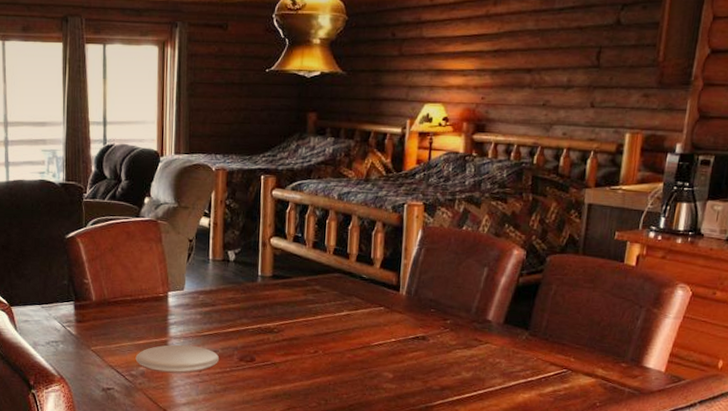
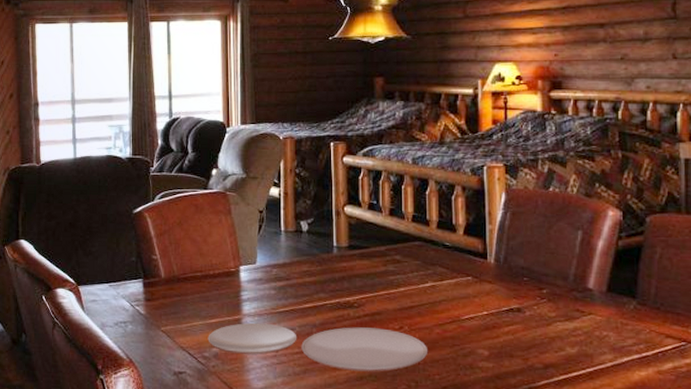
plate: none [223,350,338,391] -> present [301,327,427,372]

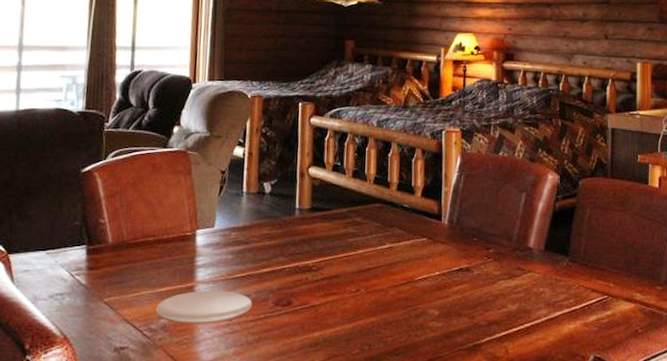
plate: present [301,327,427,372] -> none [256,291,382,337]

